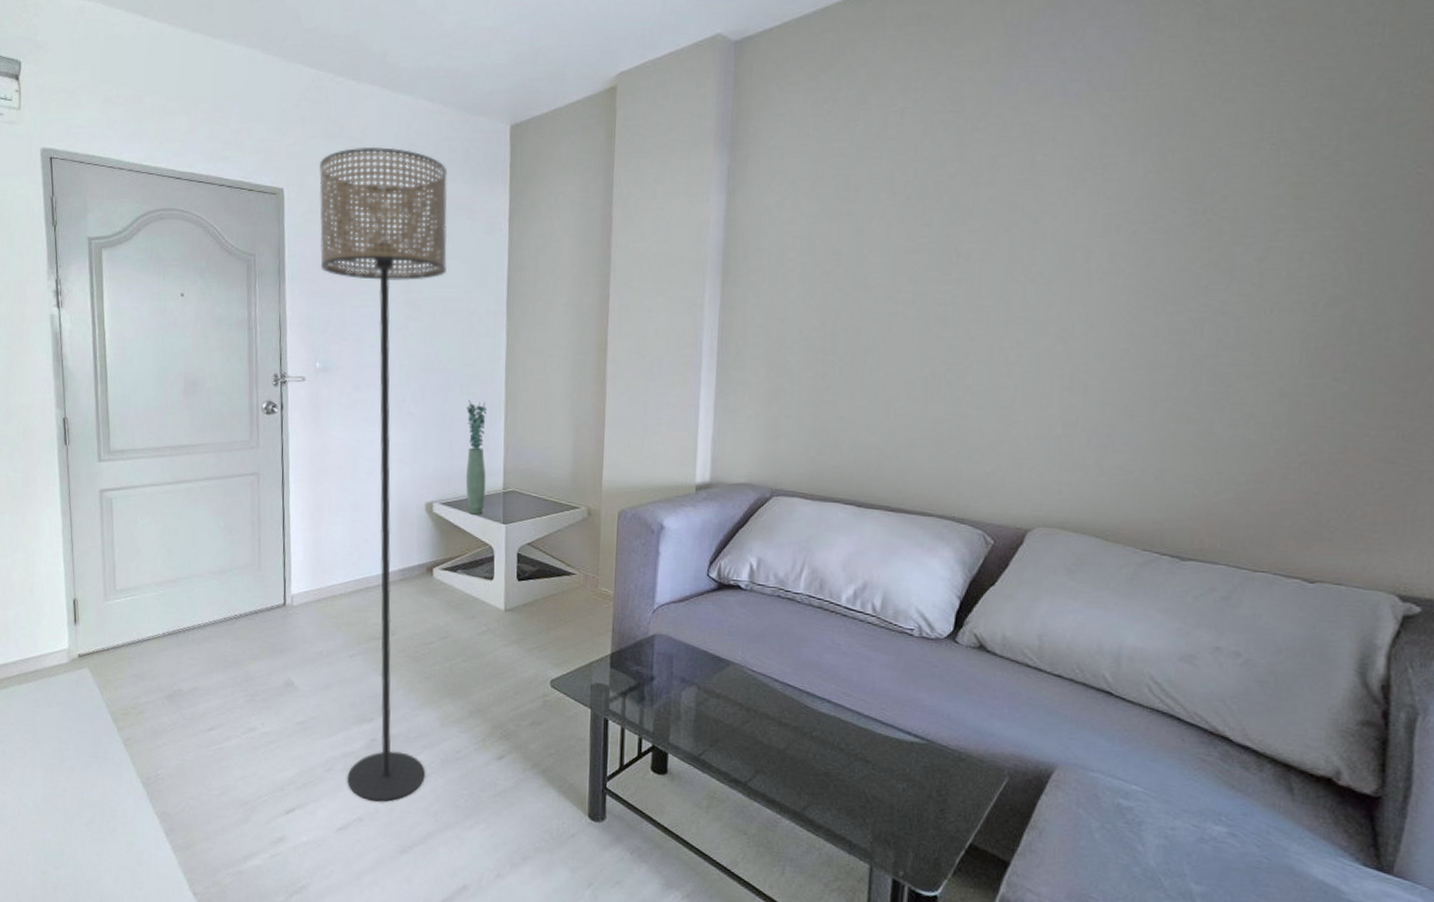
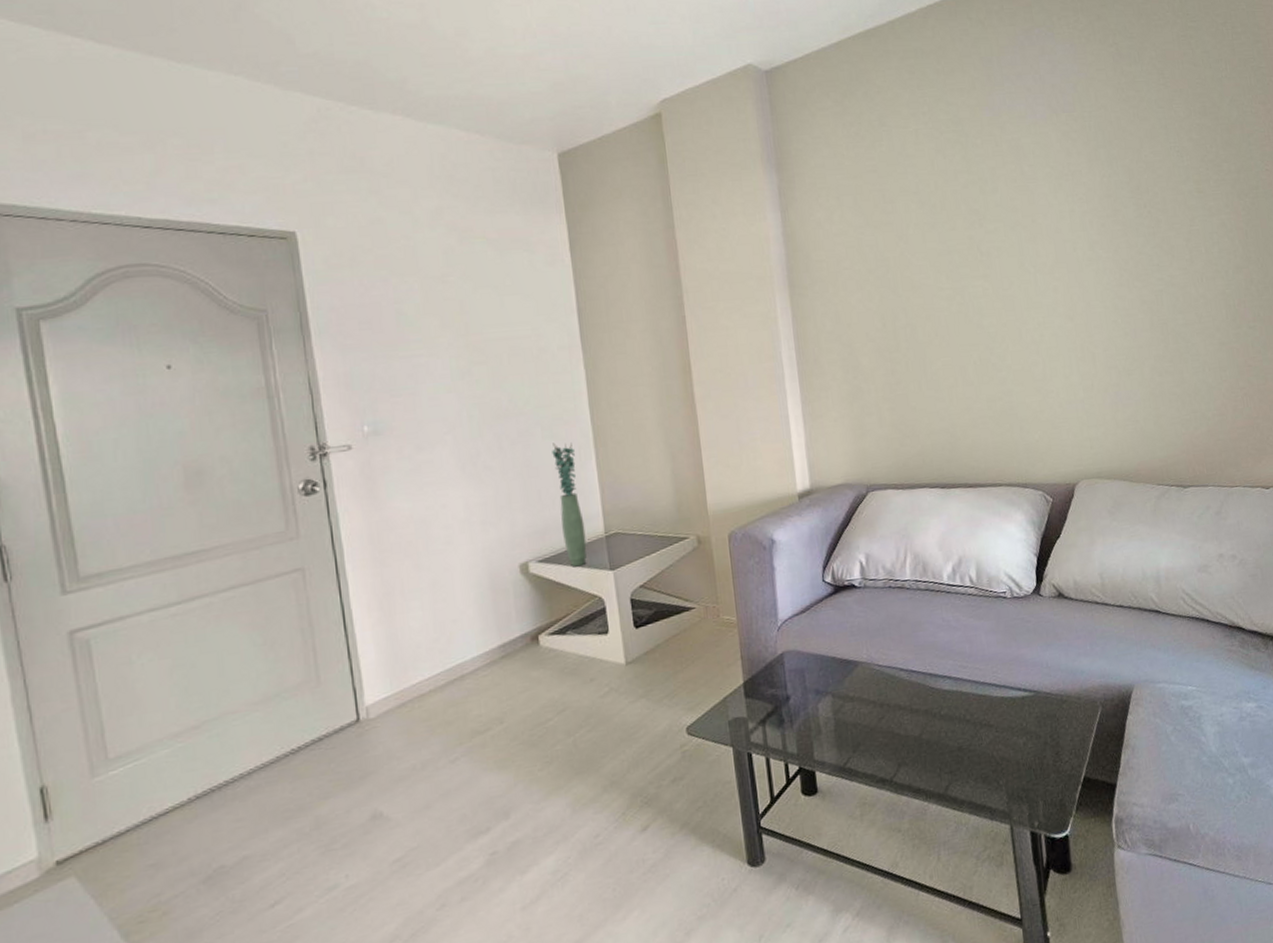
floor lamp: present [319,146,448,802] -> none [339,180,562,928]

